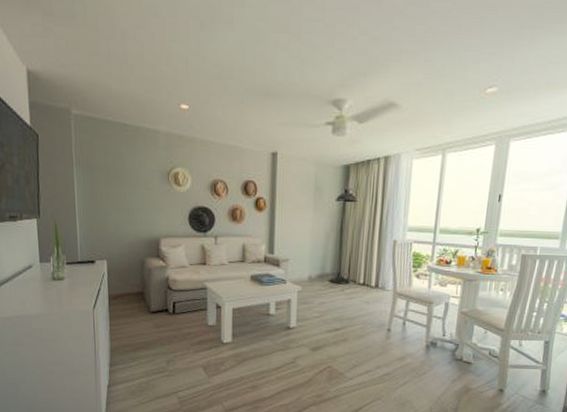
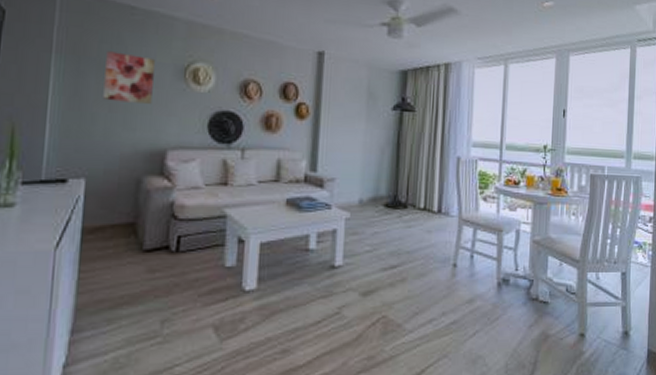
wall art: none [111,162,146,203] -> present [103,51,155,104]

